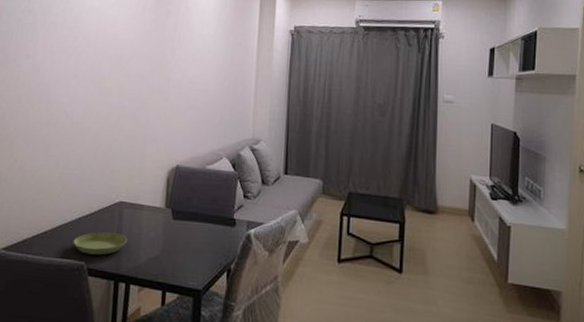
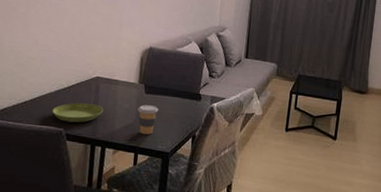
coffee cup: none [165,233,187,268] -> present [138,105,158,135]

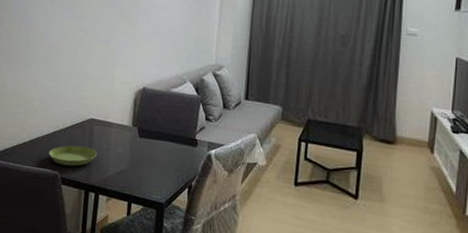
coffee cup: present [138,105,158,135] -> none [131,149,152,182]

